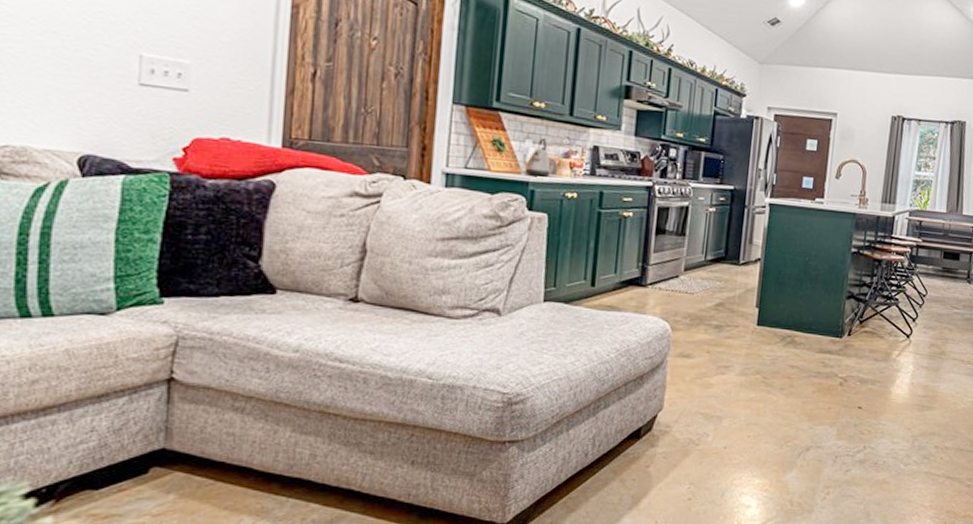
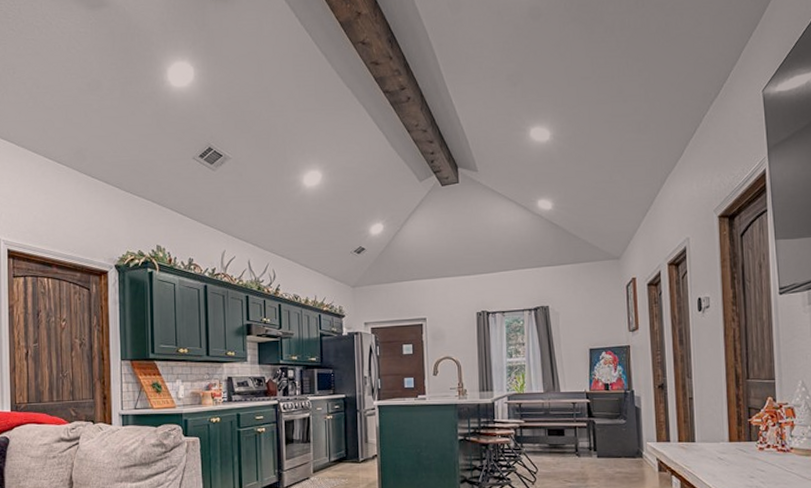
kettle: present [525,137,552,178] -> none [178,376,198,409]

